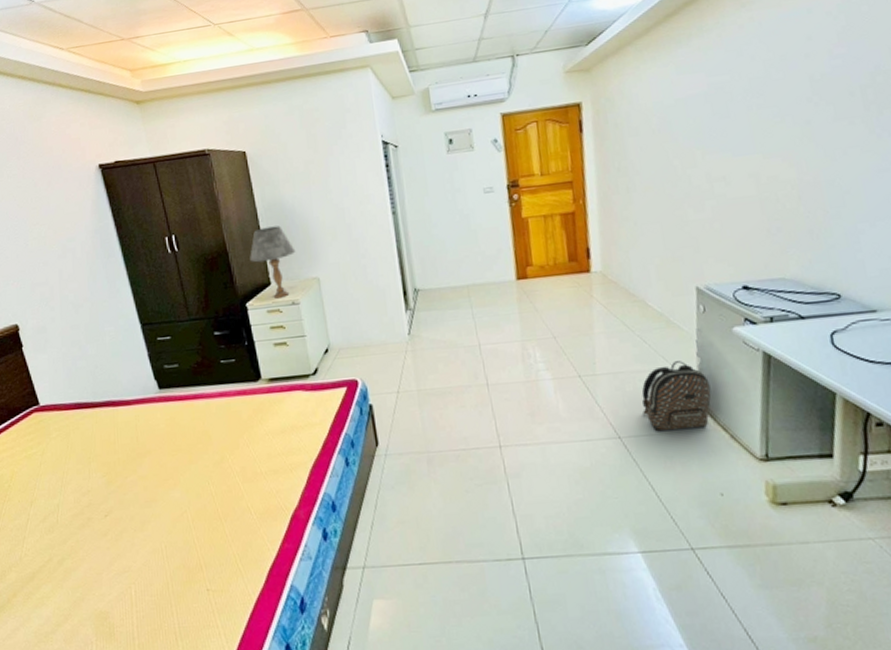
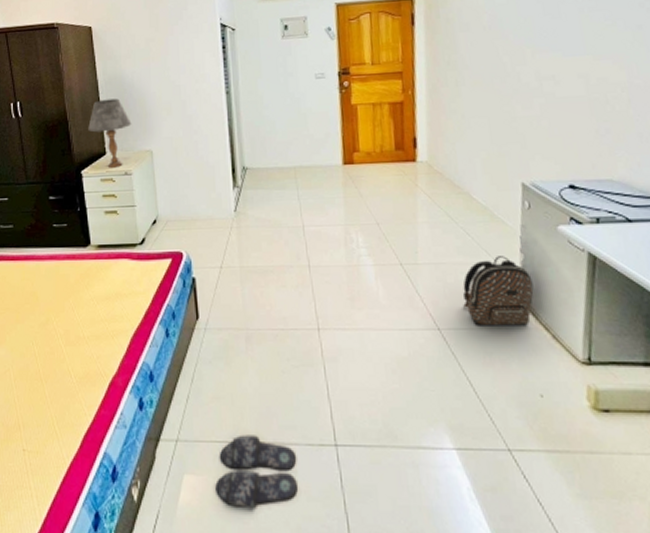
slippers: none [405,555,488,627] -> present [215,435,298,508]

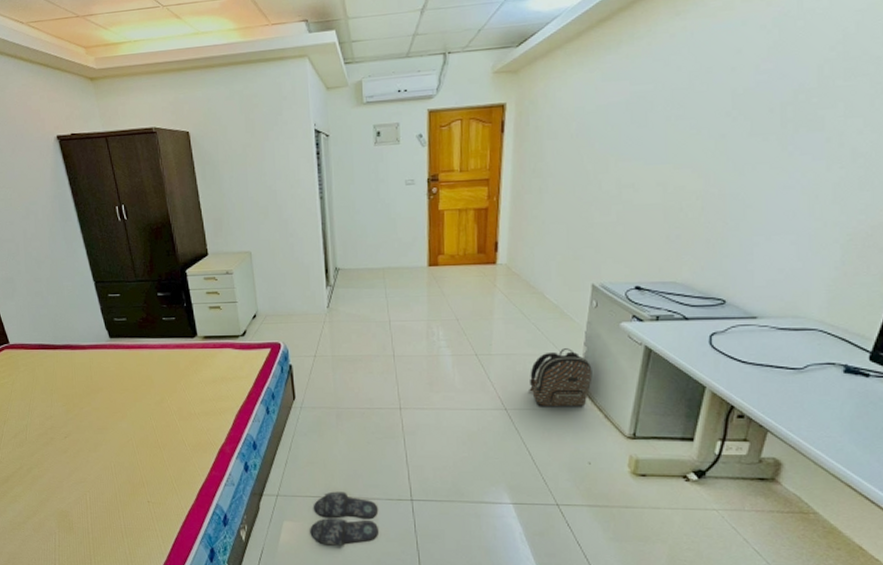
table lamp: present [88,98,132,168] -> none [190,203,231,268]

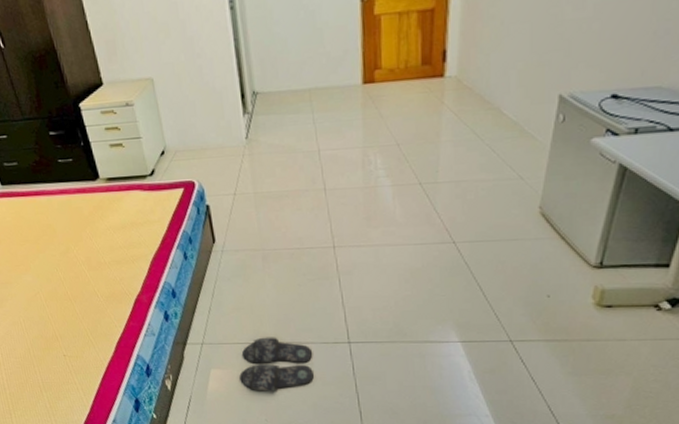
backpack: present [529,348,593,407] -> none [481,171,556,238]

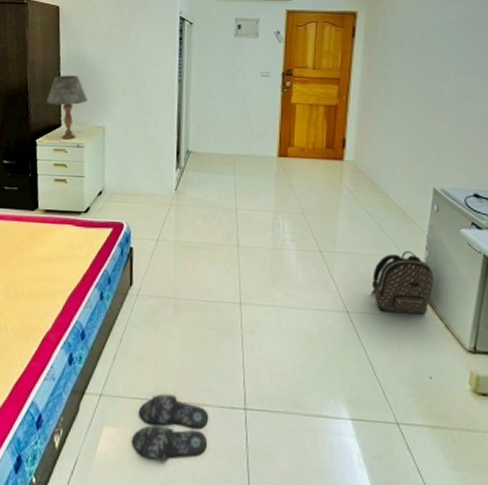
table lamp: none [79,21,127,99] -> present [46,75,88,140]
backpack: none [481,171,556,238] -> present [371,251,434,315]

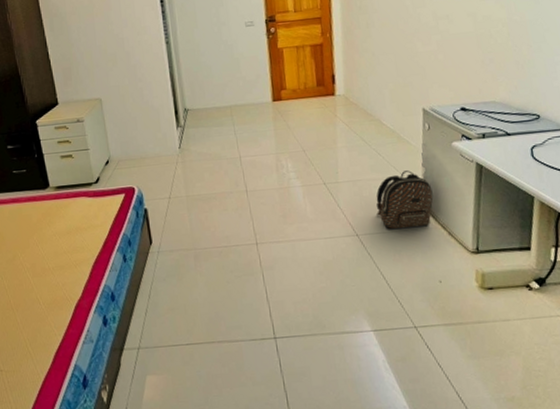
table lamp: present [46,75,88,140] -> none [39,53,81,117]
slippers: present [132,394,209,461] -> none [174,336,244,398]

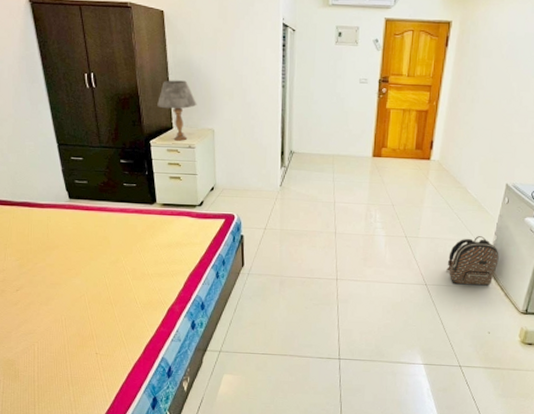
table lamp: none [39,53,81,117] -> present [157,80,197,141]

